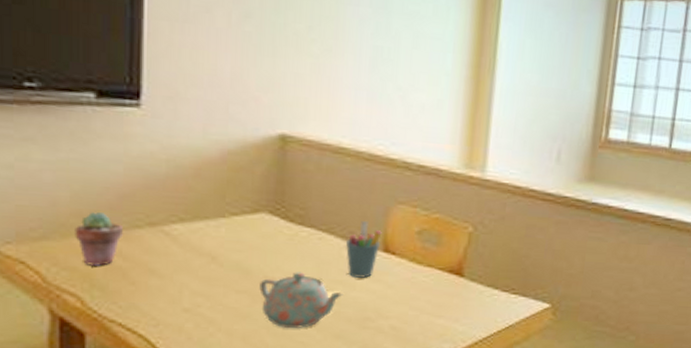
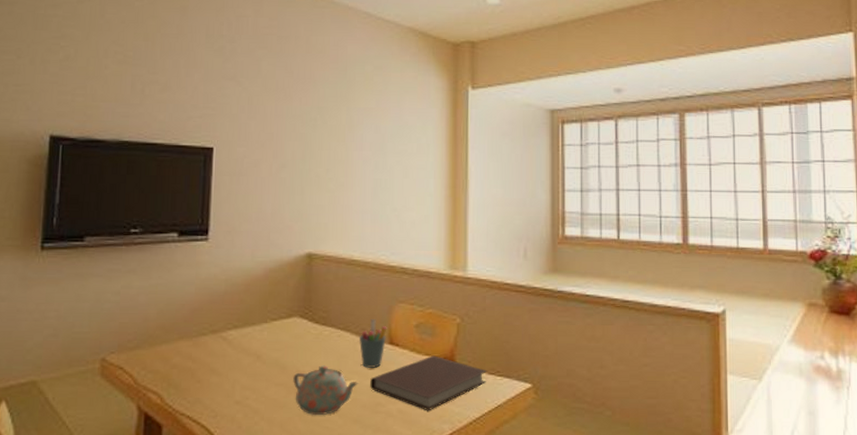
potted succulent: present [75,212,123,267] -> none [159,325,193,369]
notebook: none [357,267,501,329] -> present [370,355,488,411]

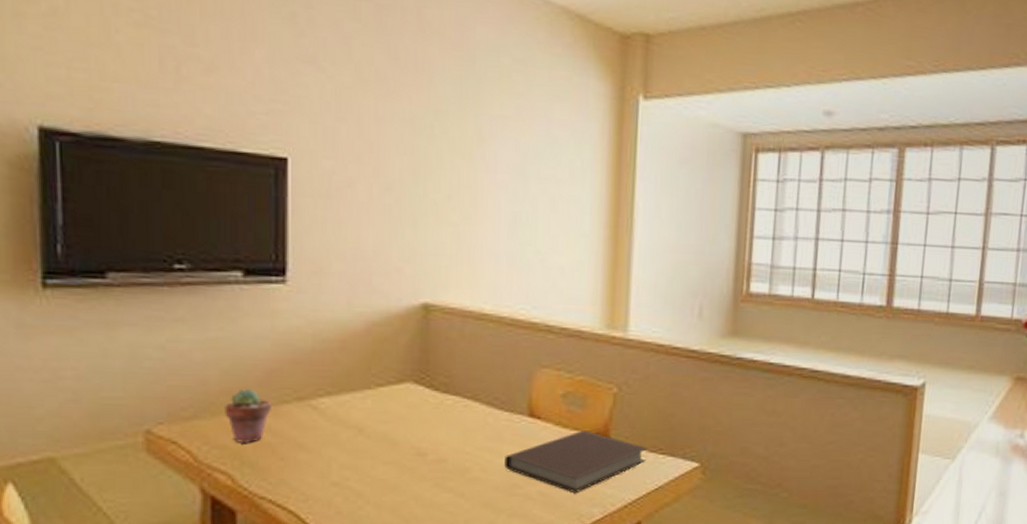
potted succulent: none [159,325,193,369] -> present [224,389,271,444]
teapot: present [293,365,359,415] -> none [407,441,490,498]
pen holder: present [358,319,387,368] -> none [490,387,527,444]

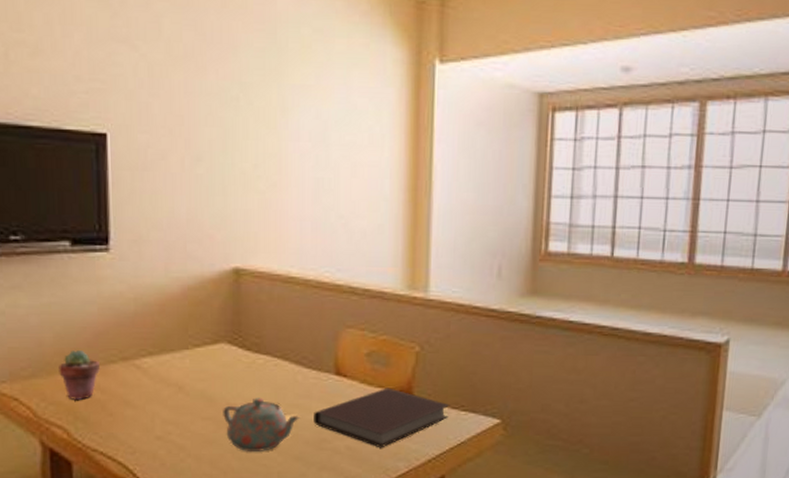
teapot: none [407,441,490,498] -> present [223,398,300,451]

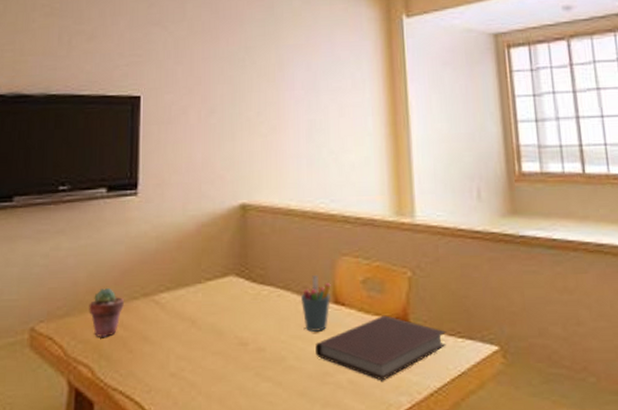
teapot: present [223,398,300,451] -> none [231,330,303,387]
pen holder: none [299,346,333,401] -> present [300,275,331,332]

